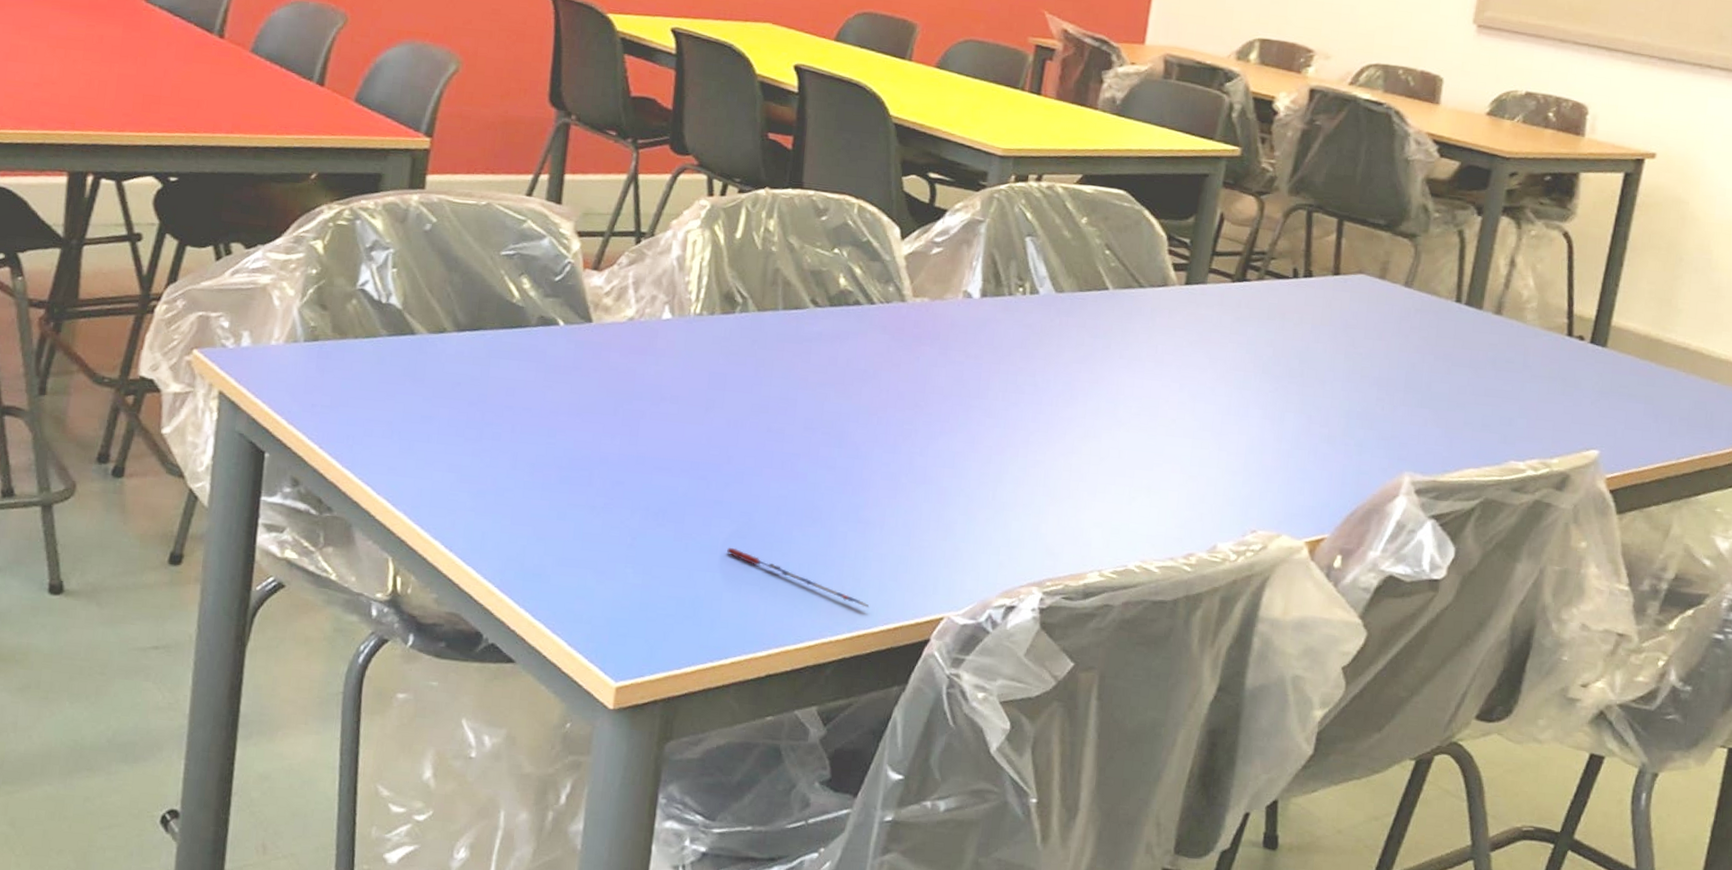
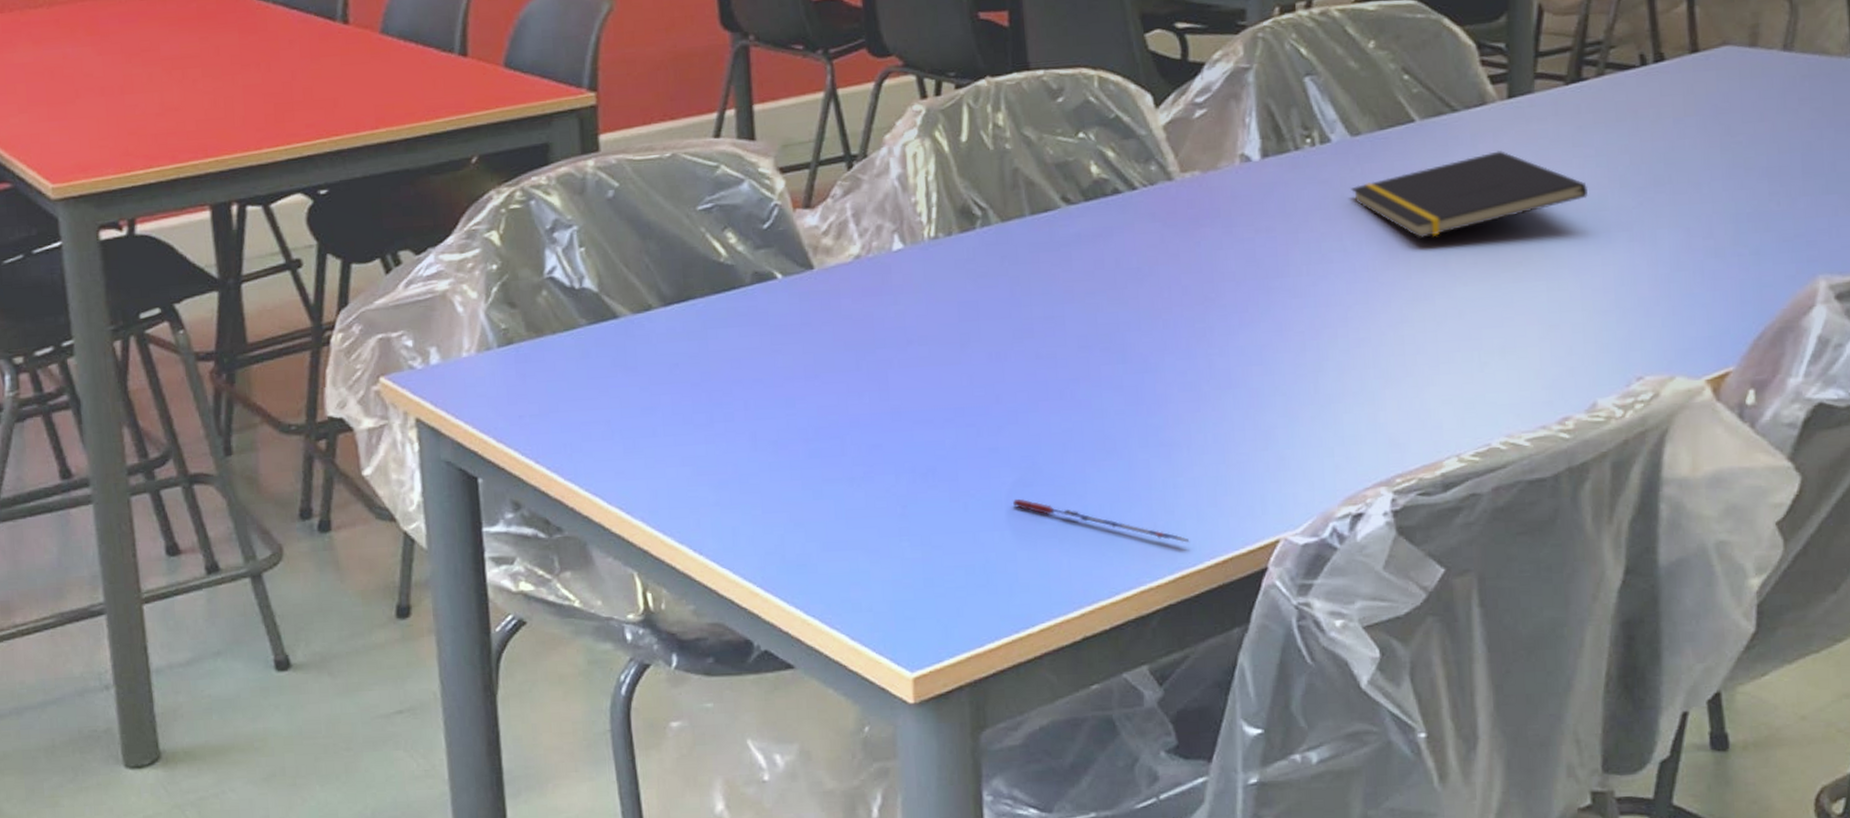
notepad: none [1049,326,1236,387] -> present [1351,151,1588,239]

